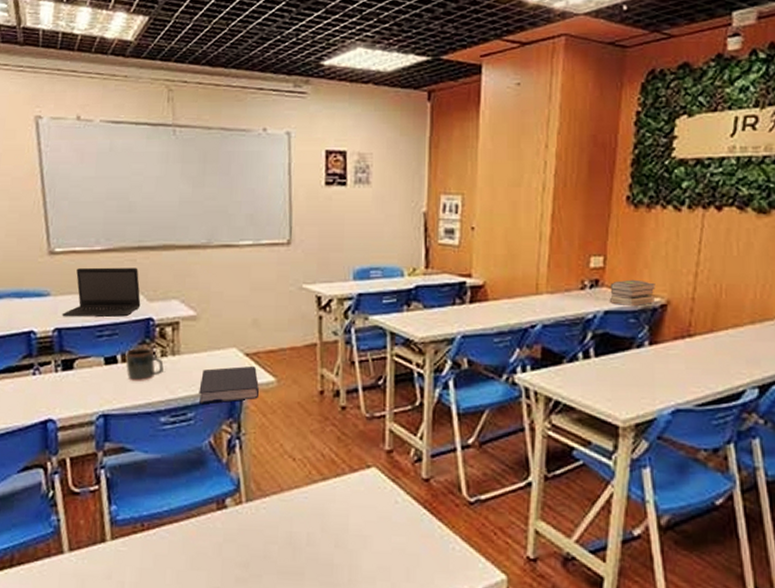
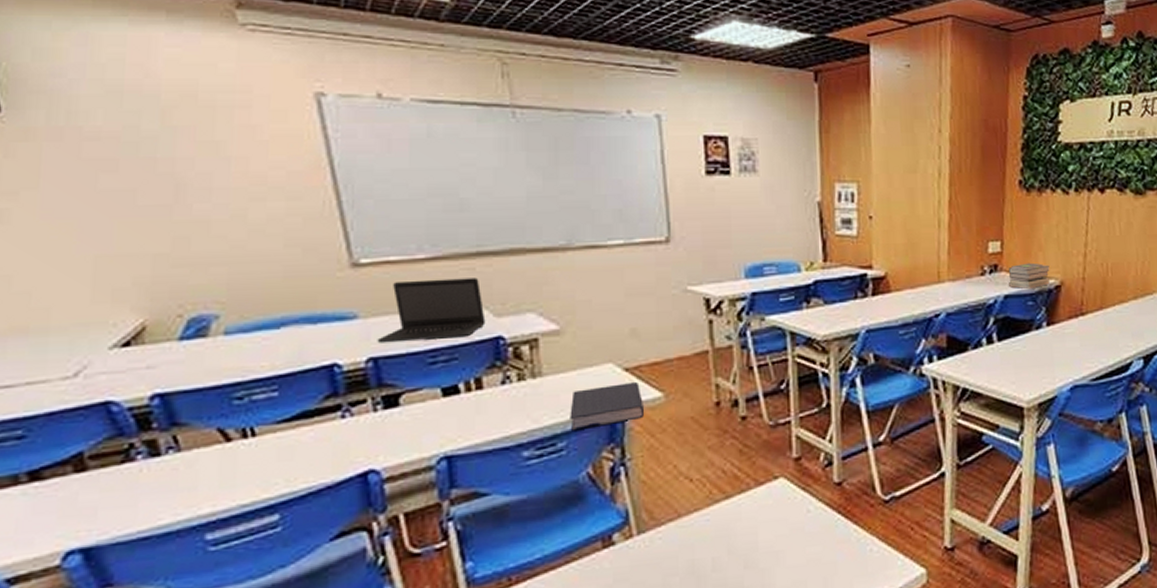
mug: present [125,348,164,381] -> none [470,372,522,413]

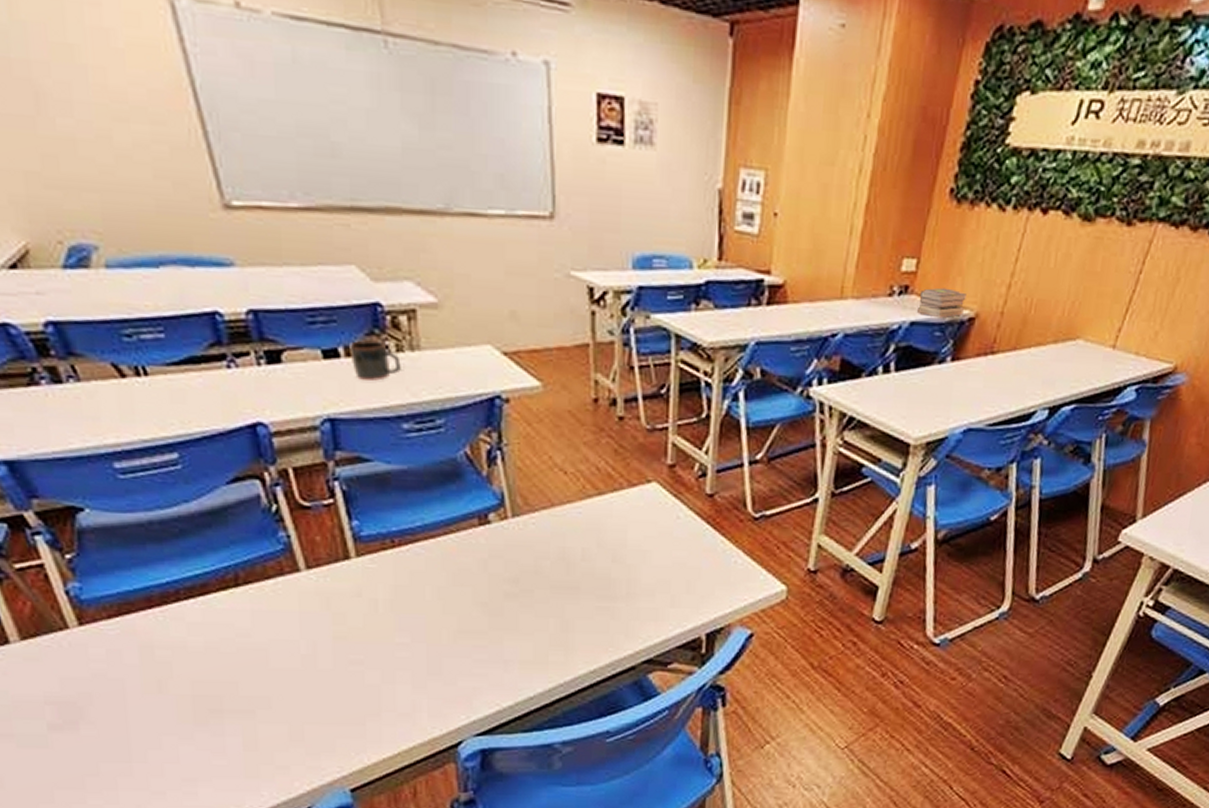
laptop: present [377,278,486,343] -> none [255,231,363,299]
mug: none [470,372,522,413] -> present [349,340,401,381]
book: present [570,381,645,431] -> none [448,367,523,410]

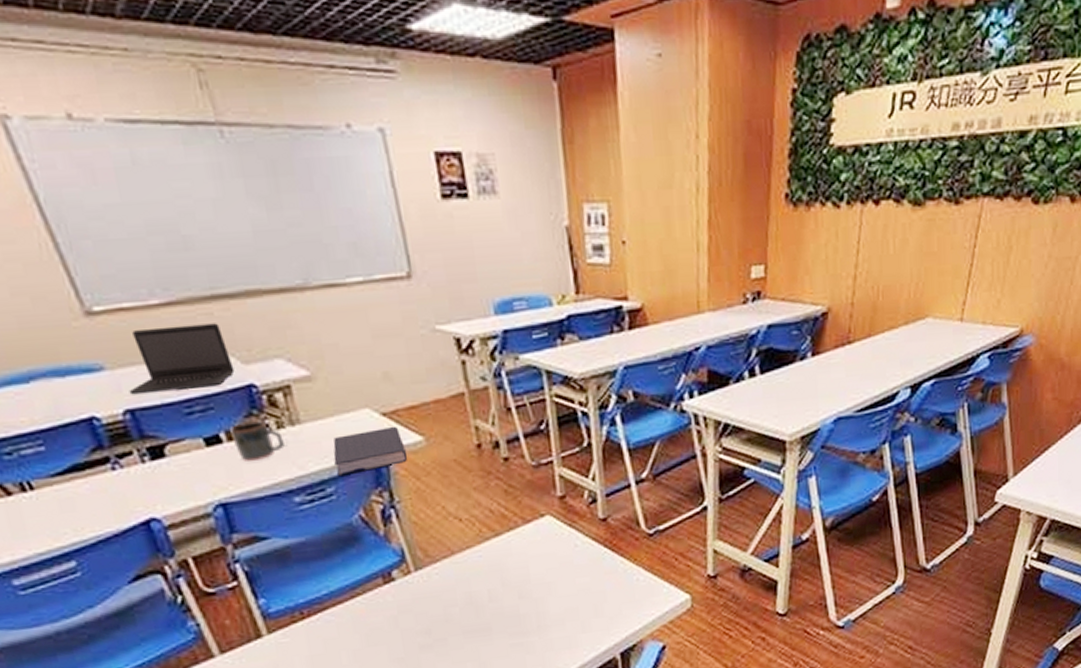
laptop: none [255,231,363,299] -> present [129,323,235,395]
book: none [448,367,523,410] -> present [333,426,408,477]
books: present [917,287,967,319] -> none [772,288,817,318]

